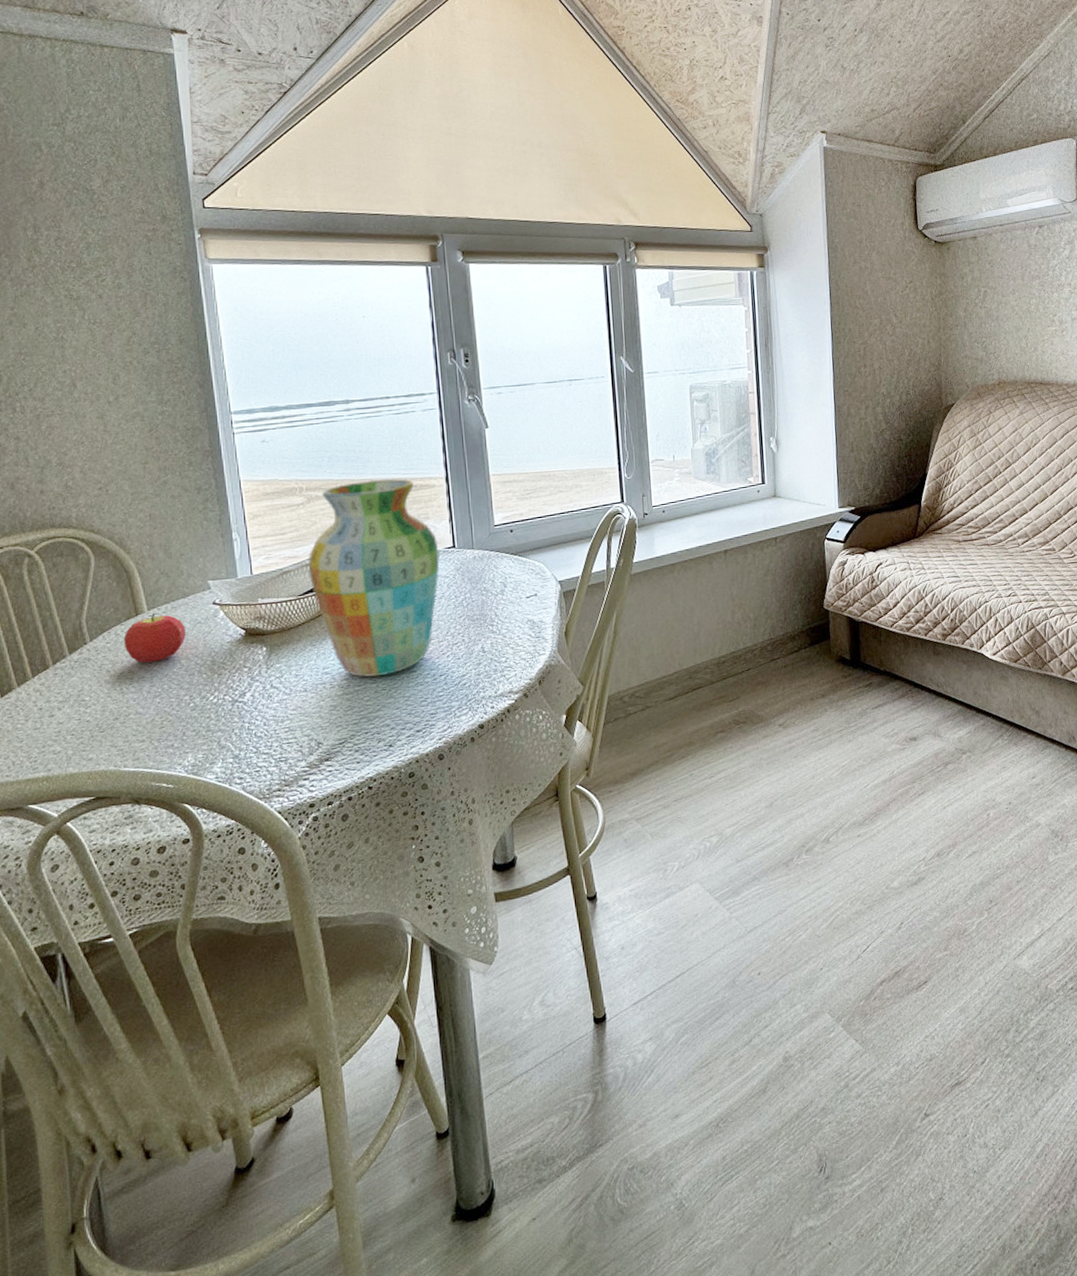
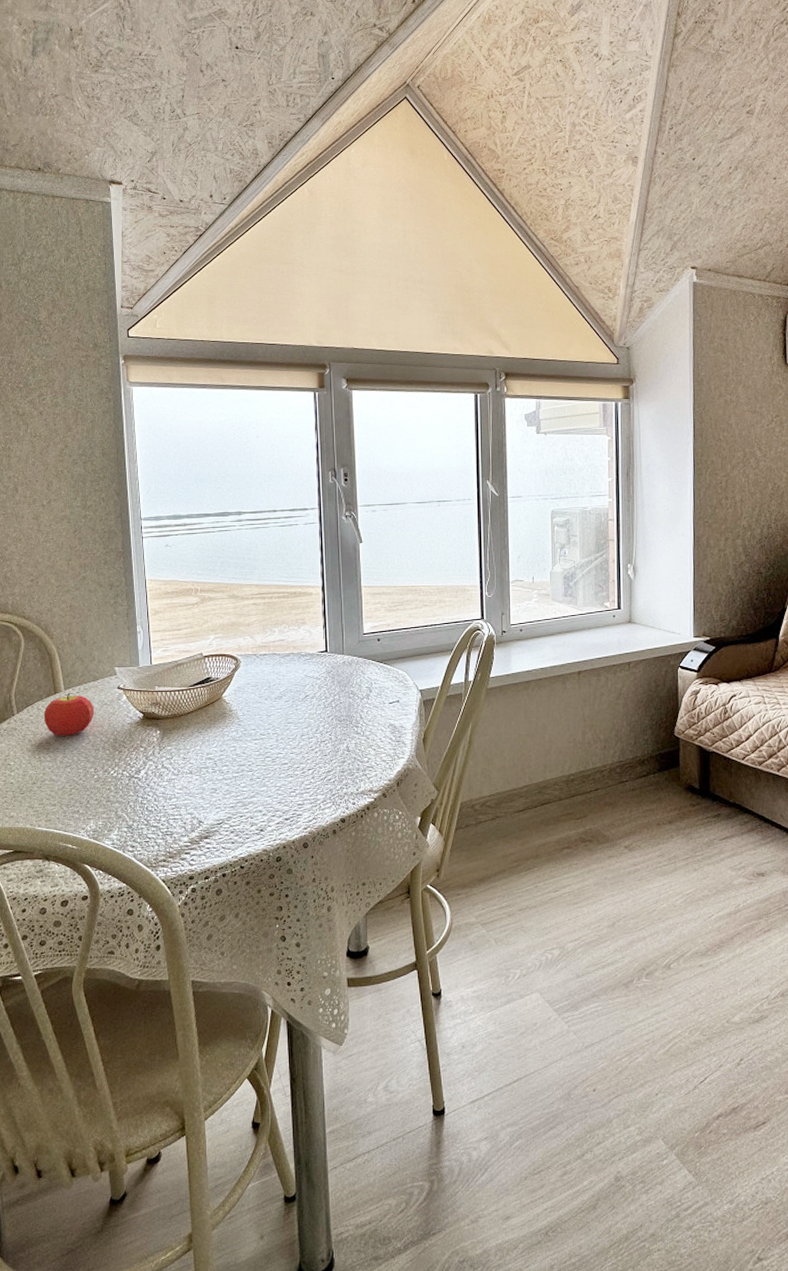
vase: present [308,479,440,677] -> none [199,586,313,765]

